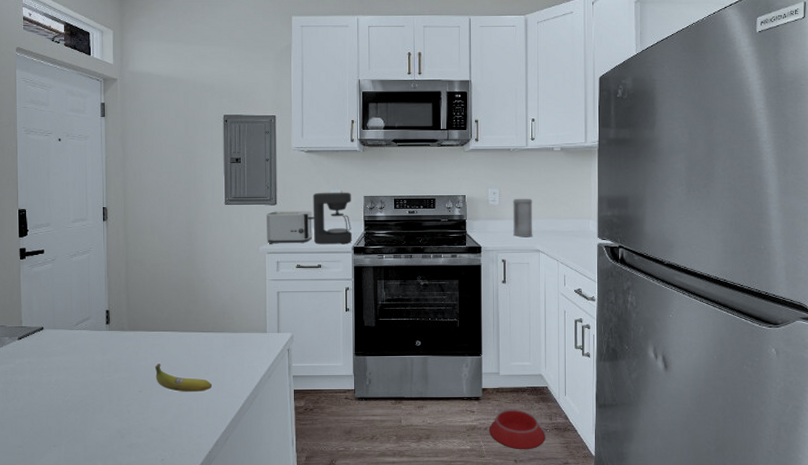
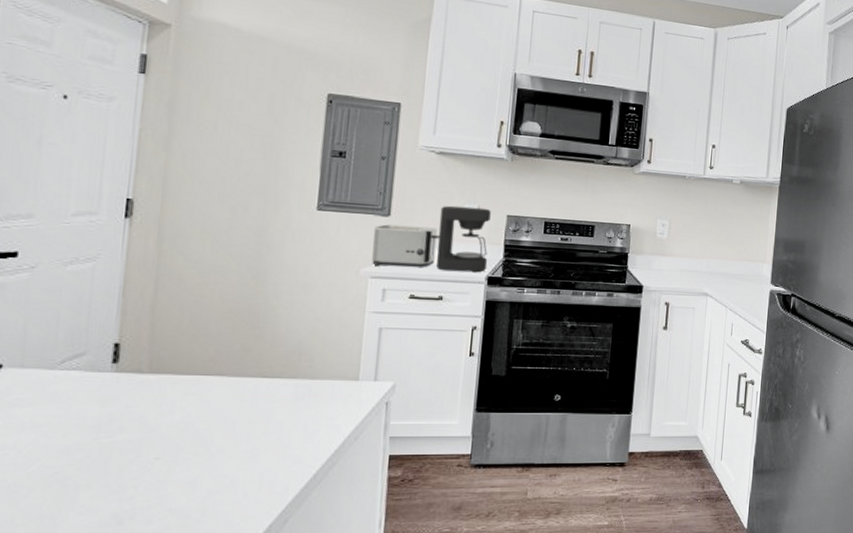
fruit: present [154,363,212,392] -> none [184,419,271,459]
pet bowl: present [489,410,545,449] -> none [632,477,696,523]
canister: present [513,198,533,238] -> none [680,233,705,279]

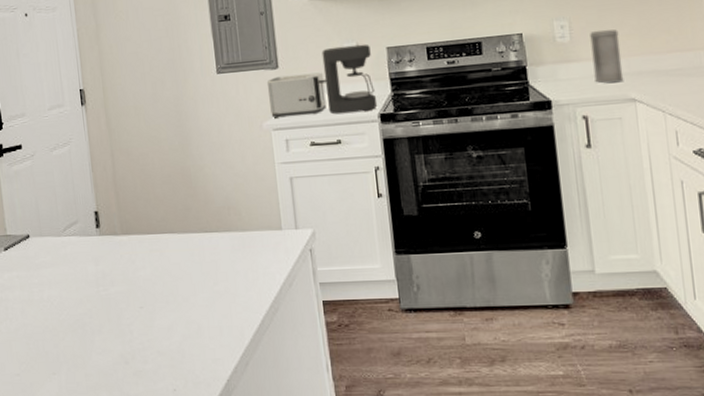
canister: none [680,233,705,279] -> present [590,29,624,84]

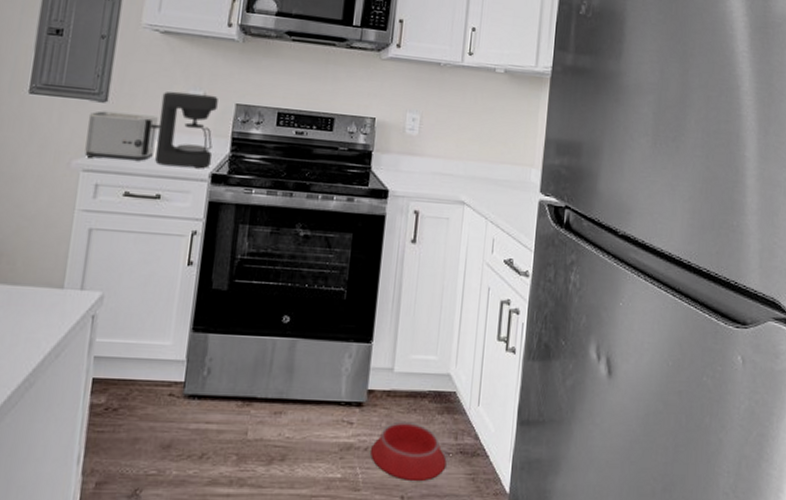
pet bowl: none [588,320,672,375] -> present [371,422,447,481]
canister: present [590,29,624,84] -> none [432,129,463,184]

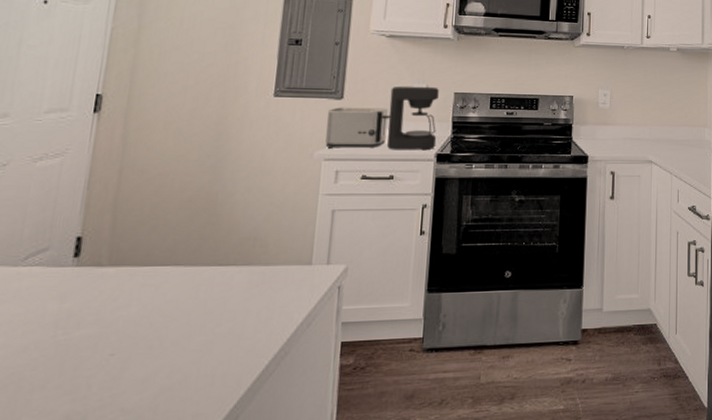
pet bowl: present [371,422,447,481] -> none [588,354,653,405]

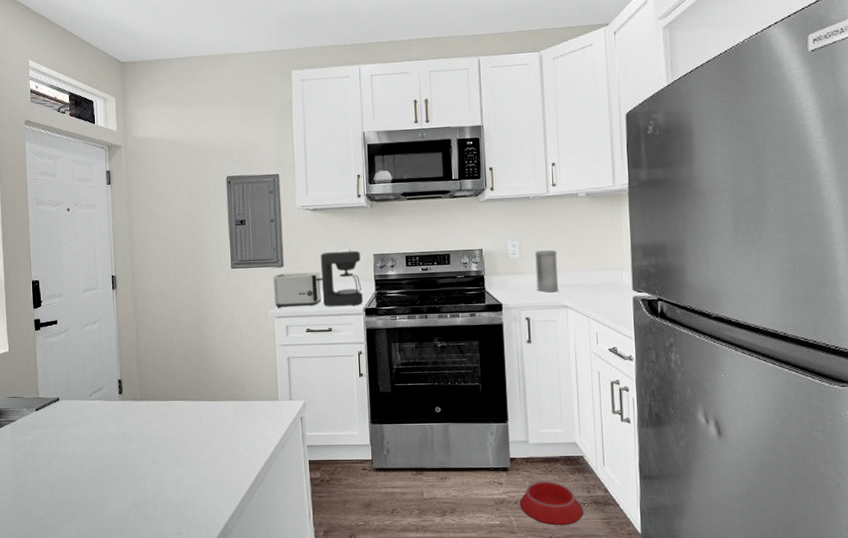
pet bowl: none [588,354,653,405] -> present [520,481,584,525]
canister: none [624,101,646,146] -> present [535,249,559,293]

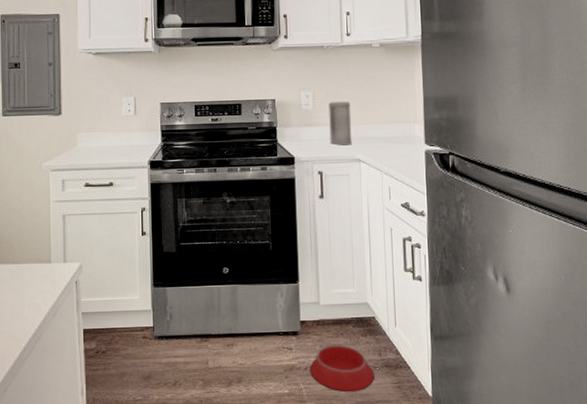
toaster: present [273,272,322,308] -> none [49,121,104,160]
coffee maker: present [320,250,364,307] -> none [102,98,149,160]

